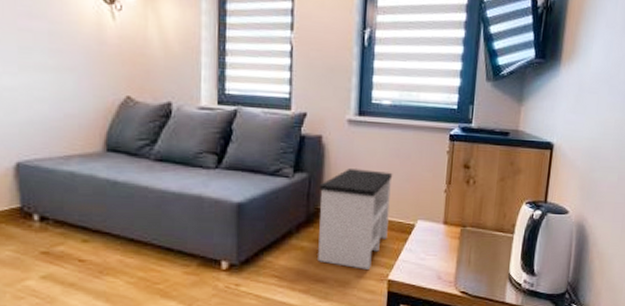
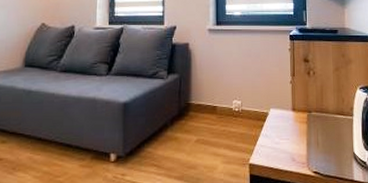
side table: present [318,169,393,270] -> none [188,68,247,155]

